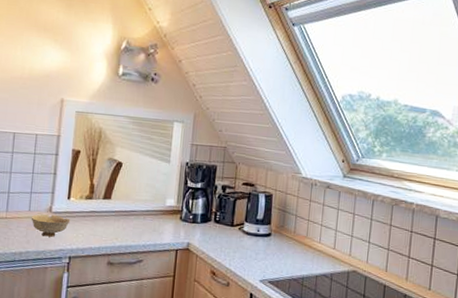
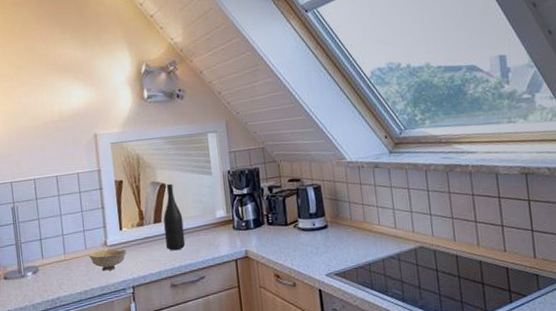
wine bottle: none [110,163,133,230] -> present [163,183,186,251]

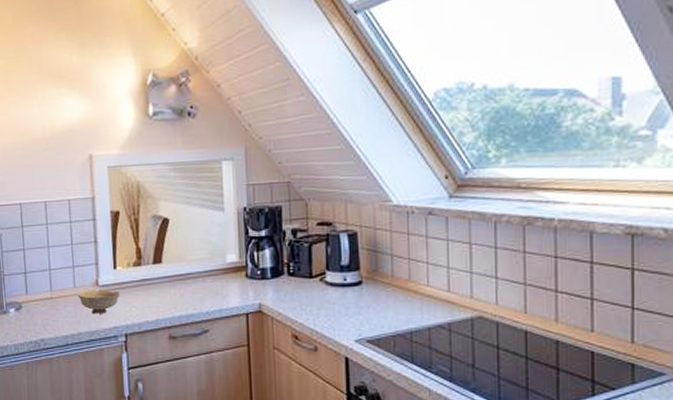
wine bottle: present [163,183,186,251] -> none [164,218,189,298]

